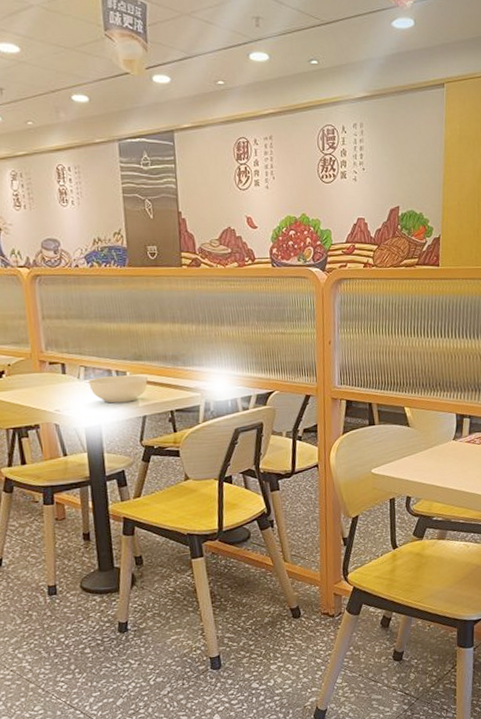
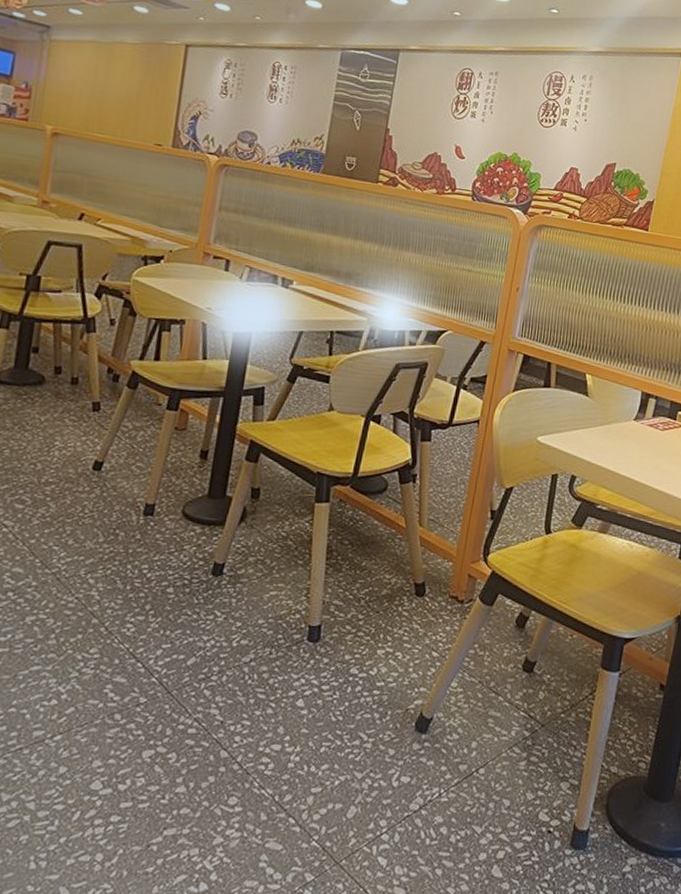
bowl: present [89,375,149,404] -> none [250,281,316,314]

